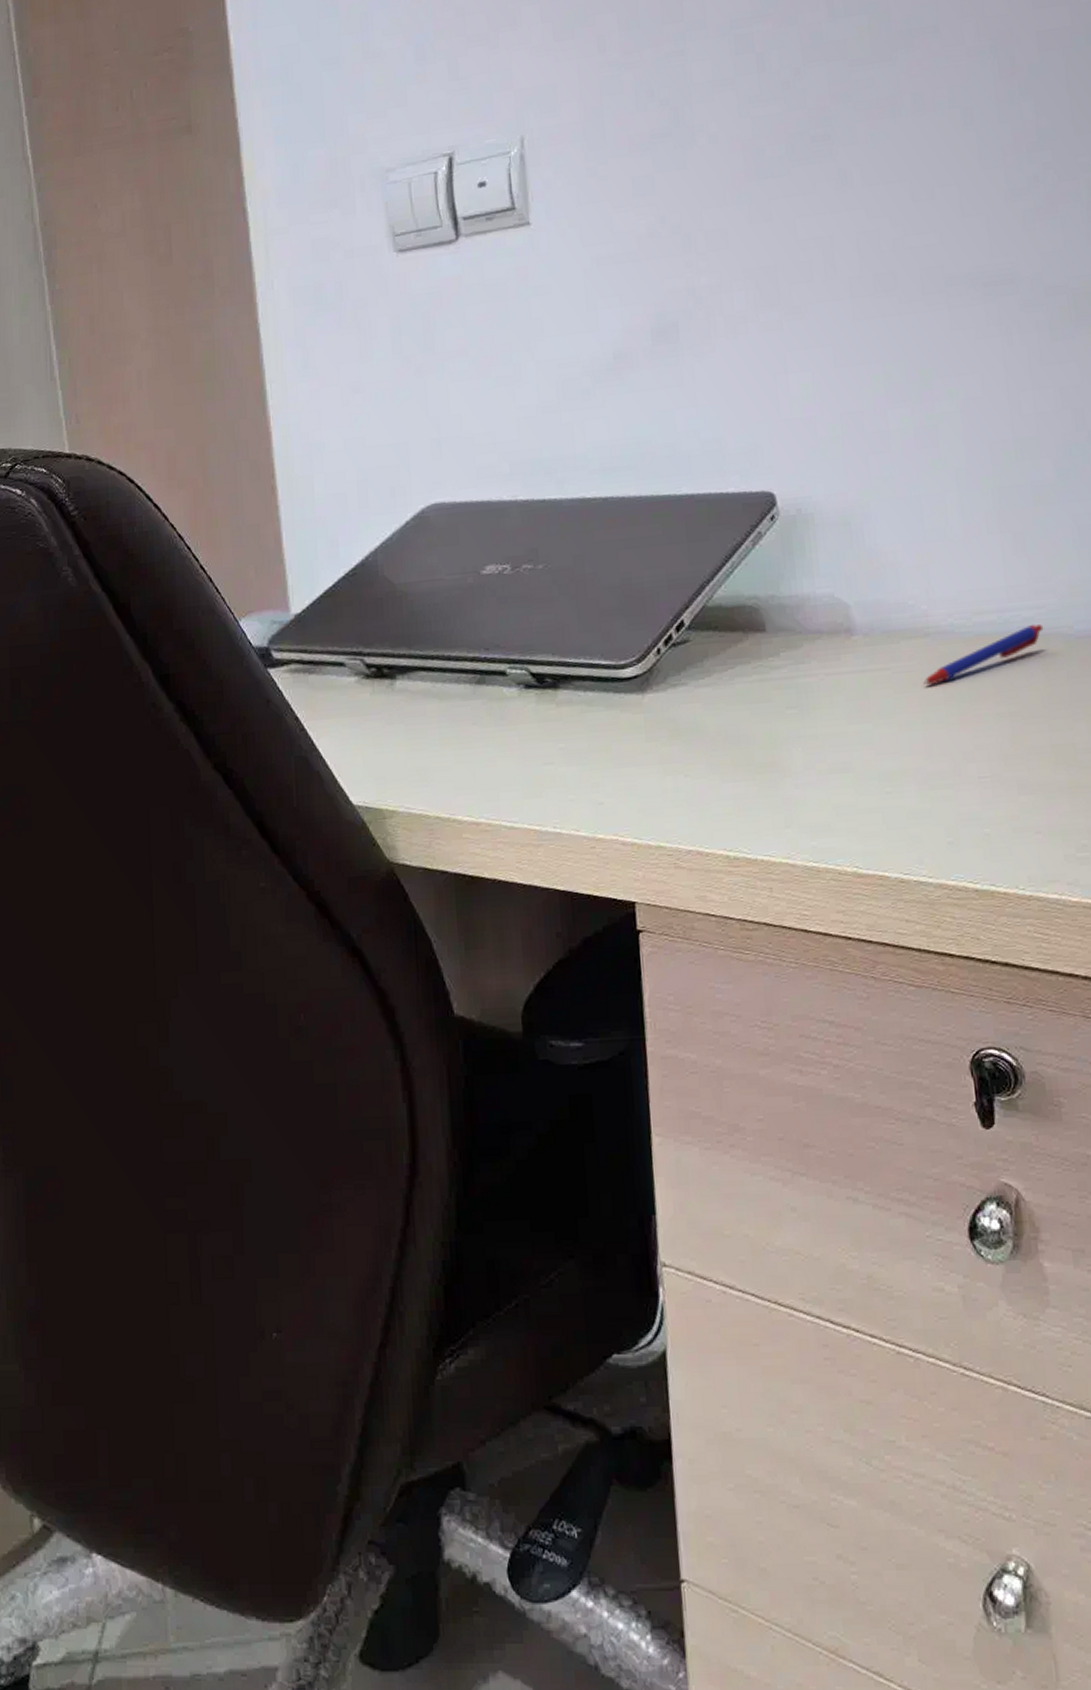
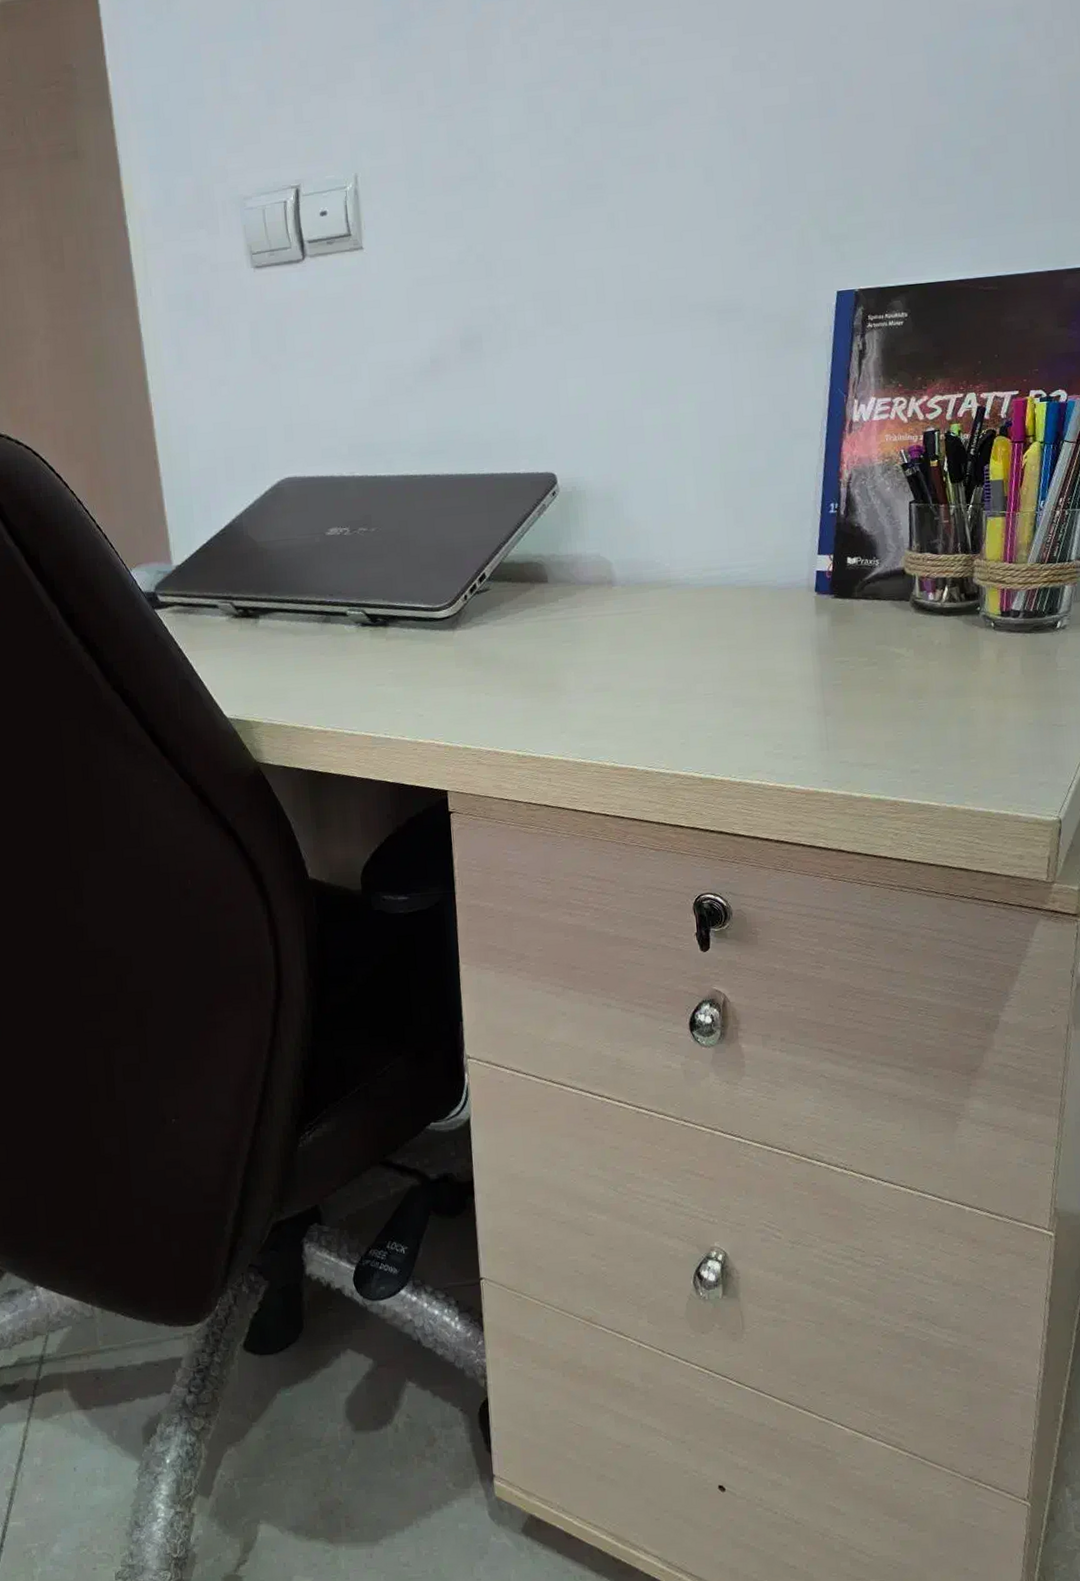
pen: present [923,624,1044,686] -> none [665,578,755,625]

